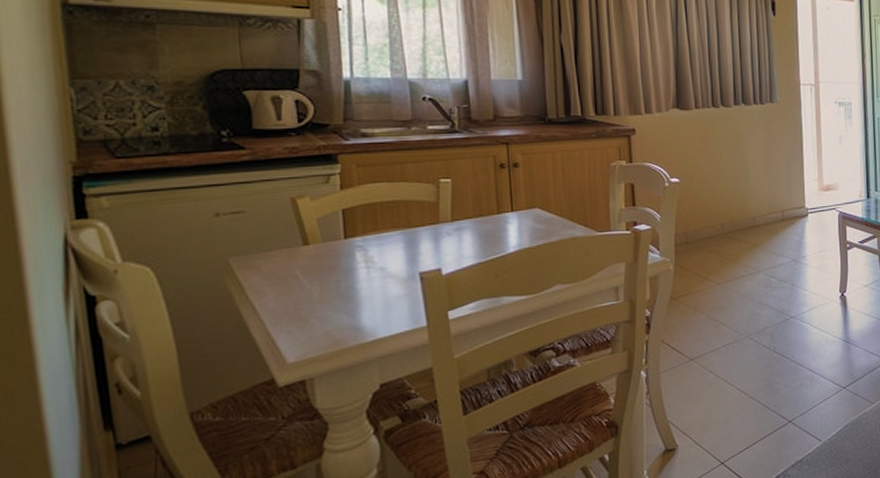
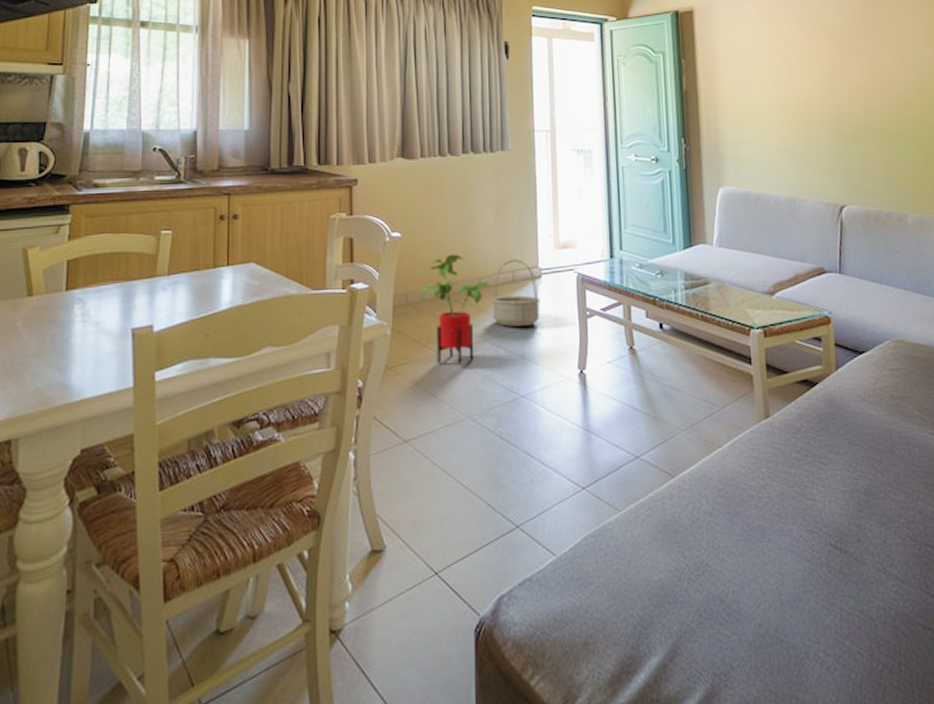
house plant: none [700,197,764,294] -> present [421,254,491,366]
basket: none [764,200,807,259] -> present [492,259,540,327]

